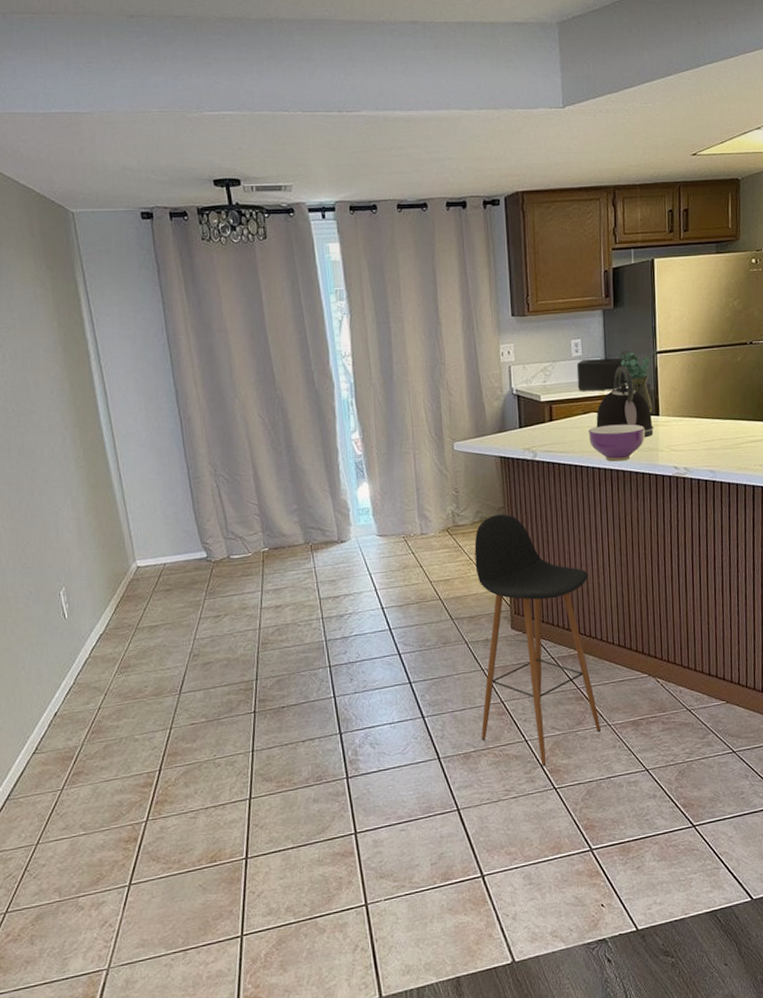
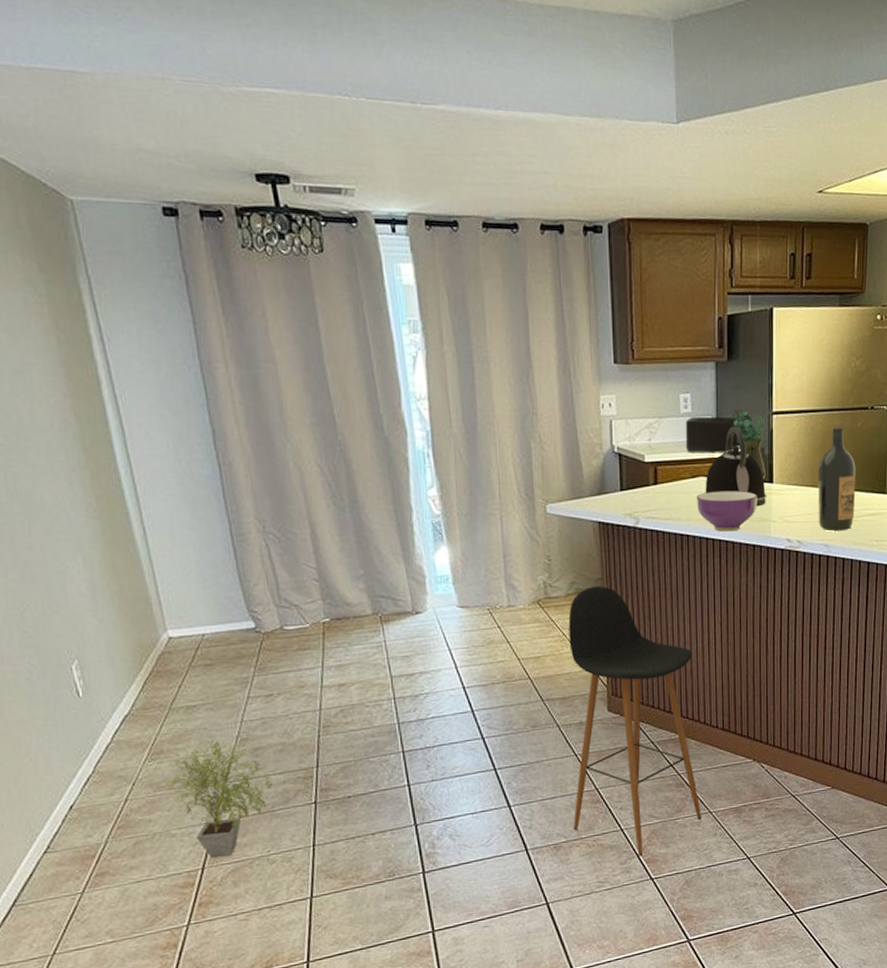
potted plant: none [131,653,220,761] -> present [165,737,274,859]
wine bottle: none [701,358,738,458] -> present [818,423,856,532]

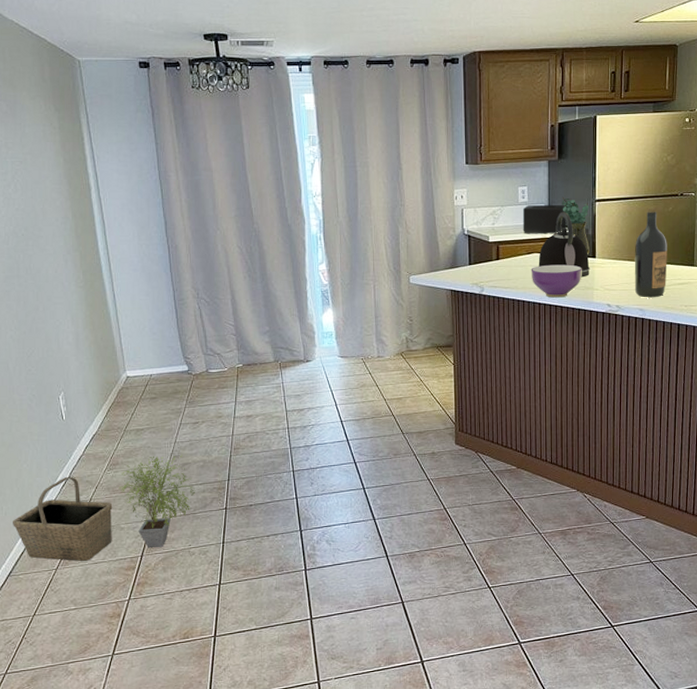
basket: none [14,772,160,881] -> present [13,477,113,561]
bar stool: present [568,586,701,856] -> none [425,341,532,567]

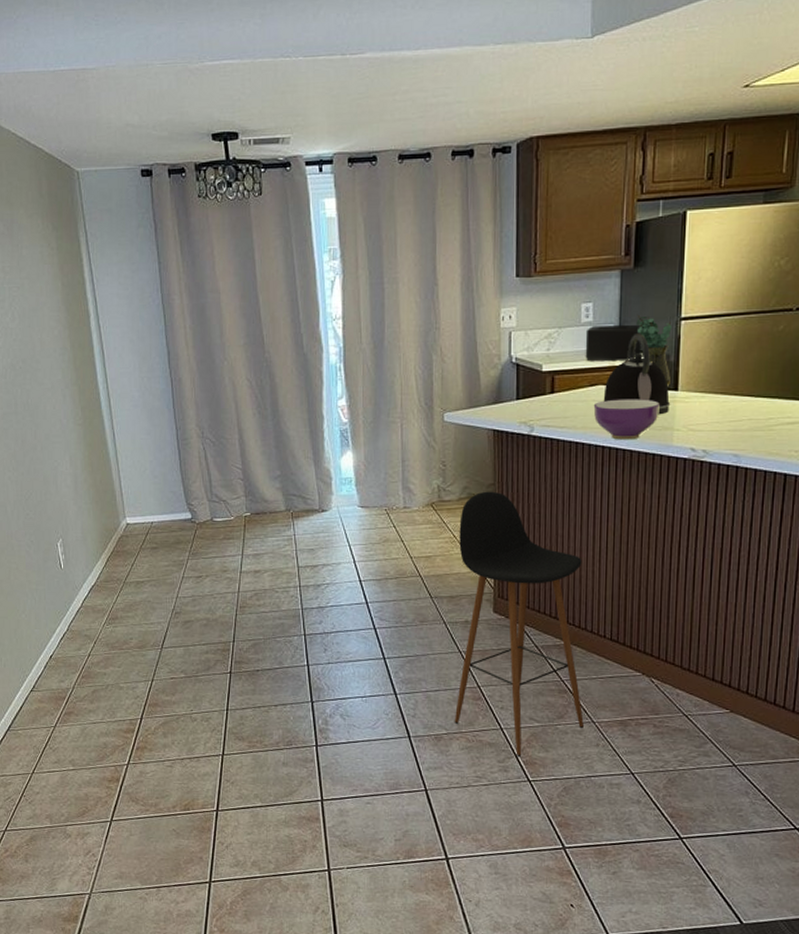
basket: present [13,477,113,561] -> none [12,630,112,720]
potted plant: present [118,455,196,548] -> none [117,611,199,711]
bar stool: none [425,341,532,567] -> present [454,491,584,756]
wine bottle: present [634,207,667,298] -> none [727,326,775,441]

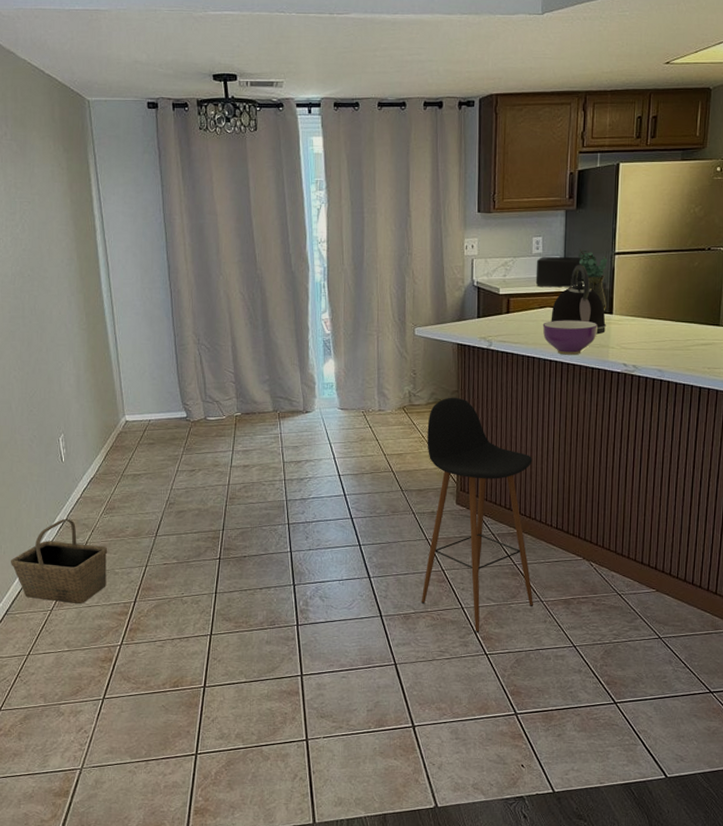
basket: none [12,630,112,720] -> present [11,519,108,604]

